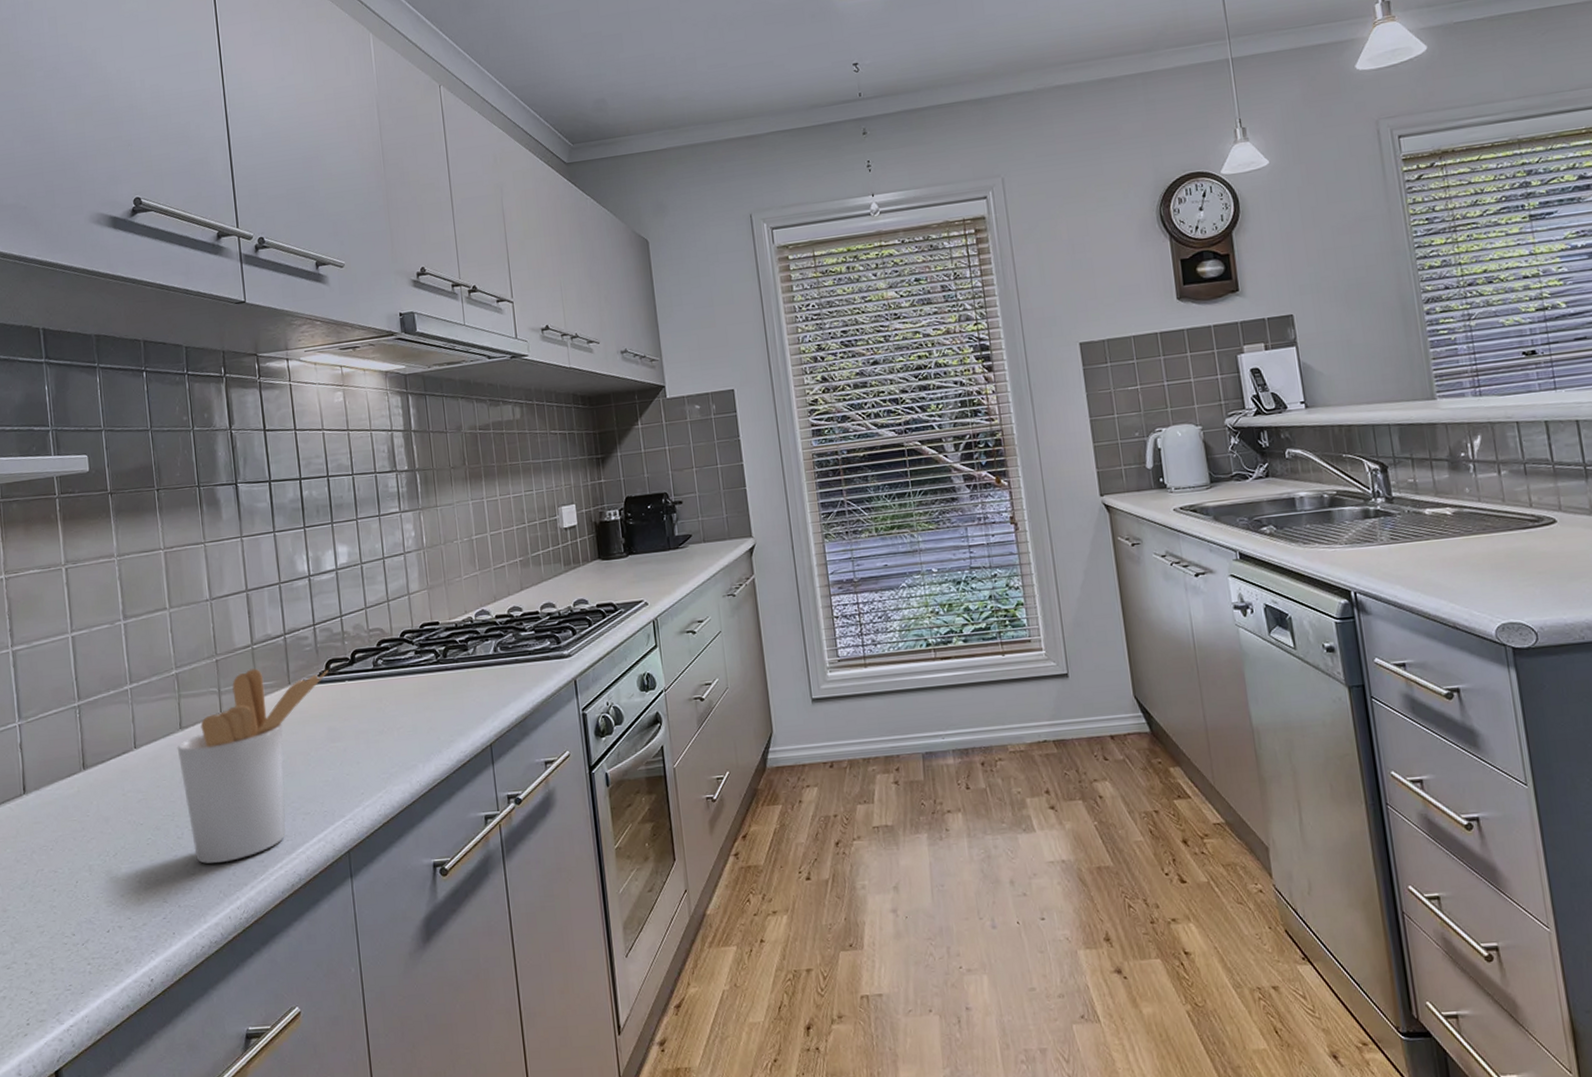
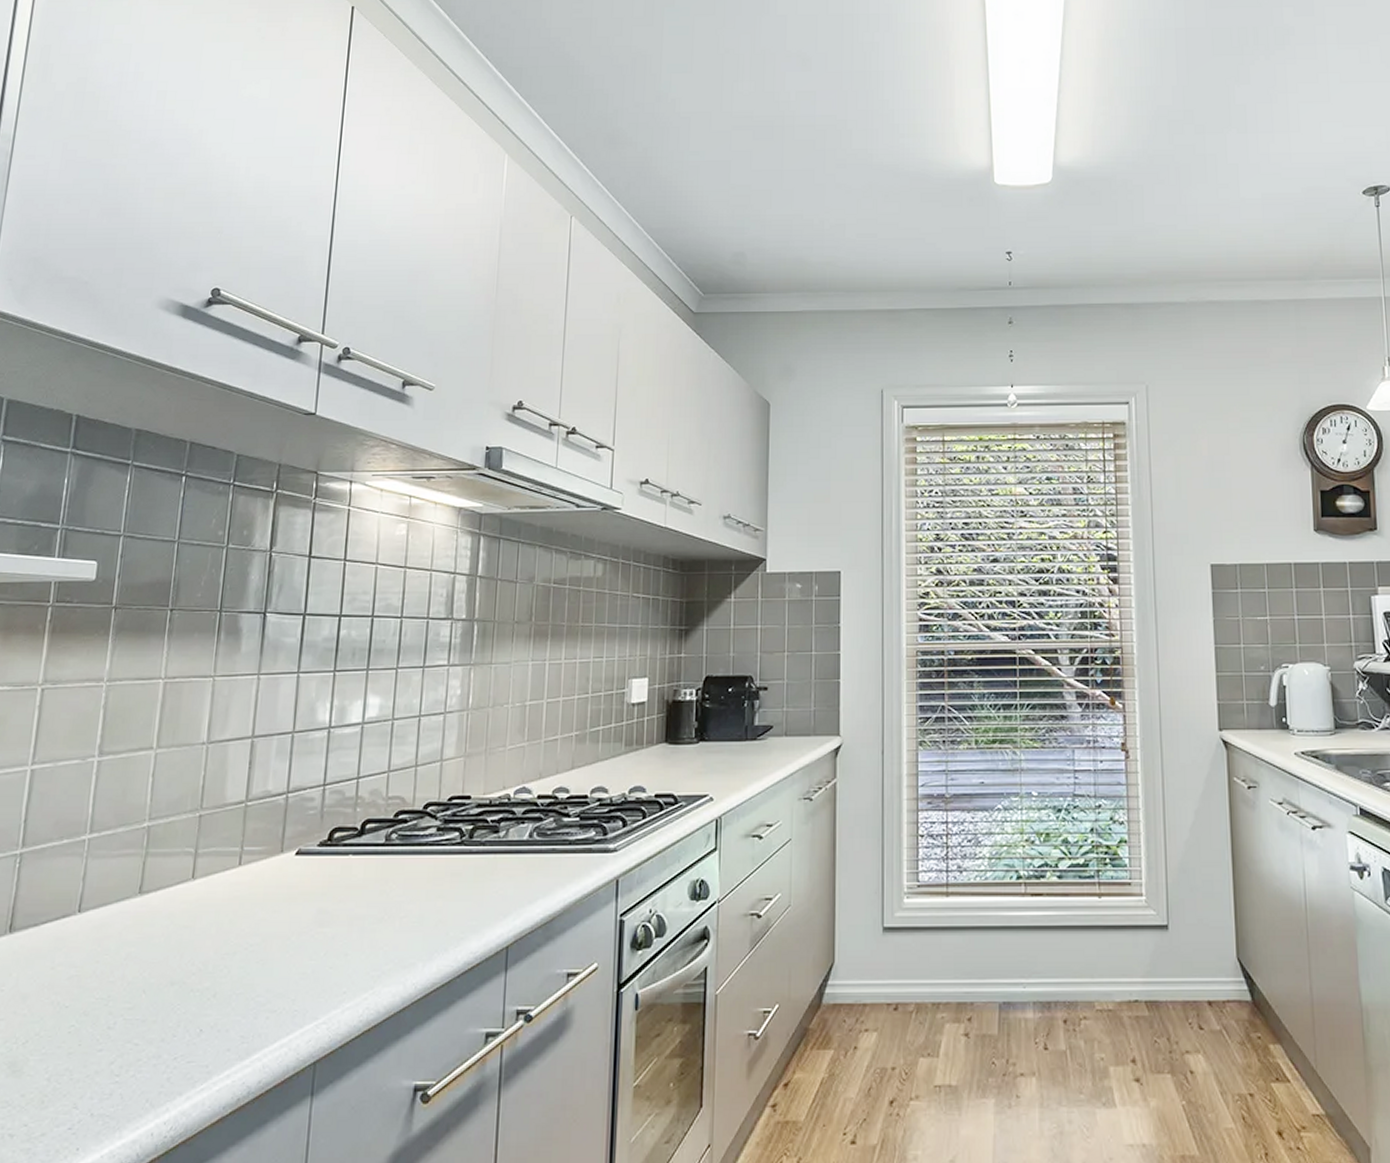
utensil holder: present [177,668,329,864] -> none [125,830,332,1063]

